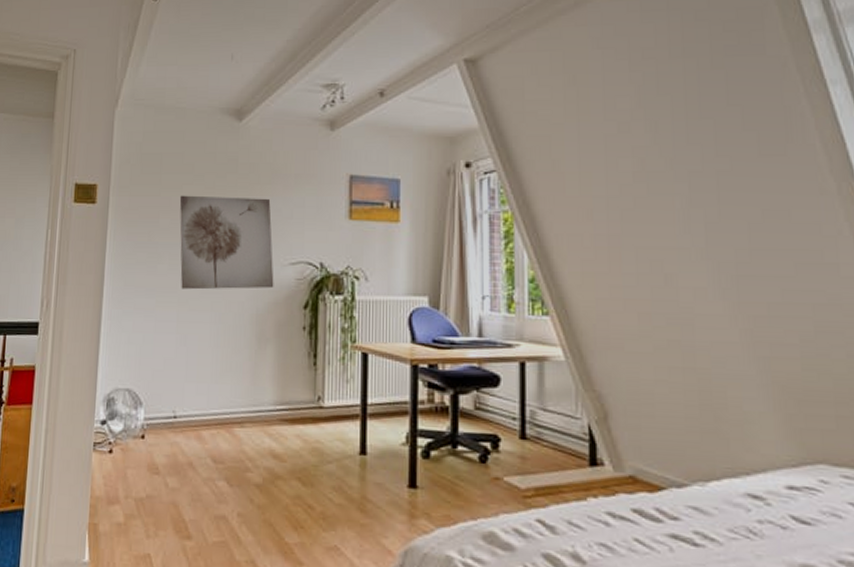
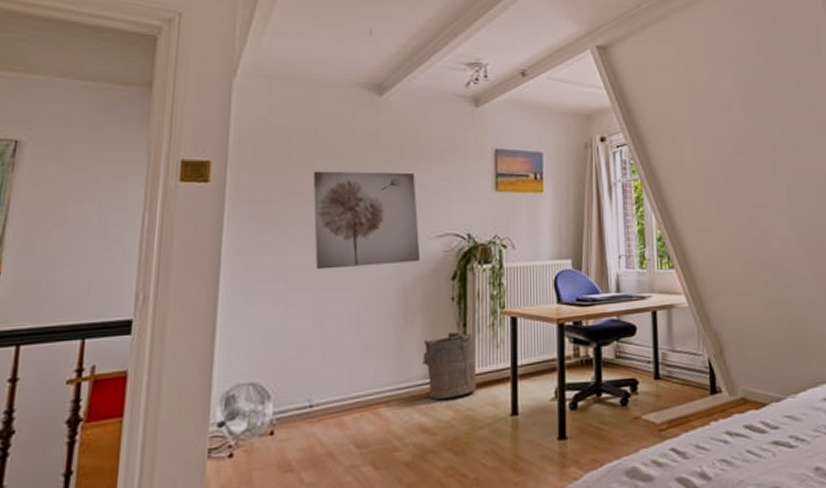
laundry hamper: none [274,362,326,428] -> present [423,332,477,400]

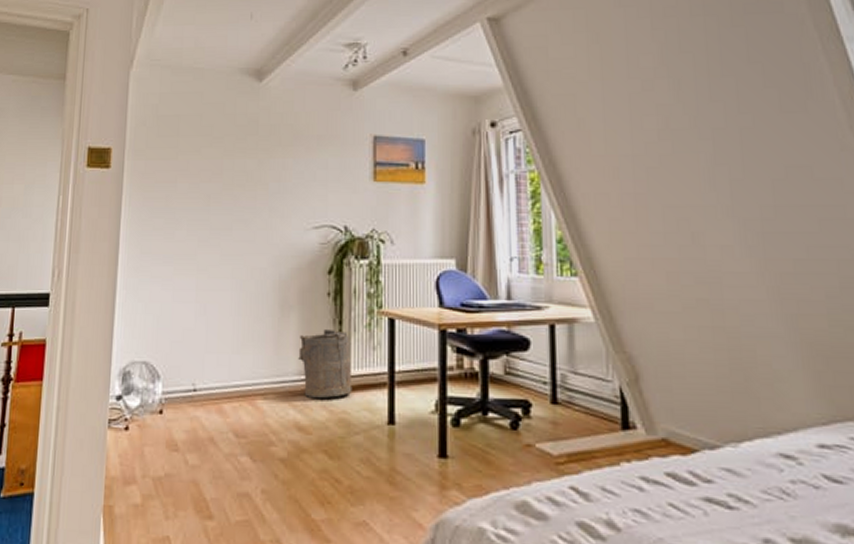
wall art: present [313,171,420,270] -> none [198,158,297,256]

